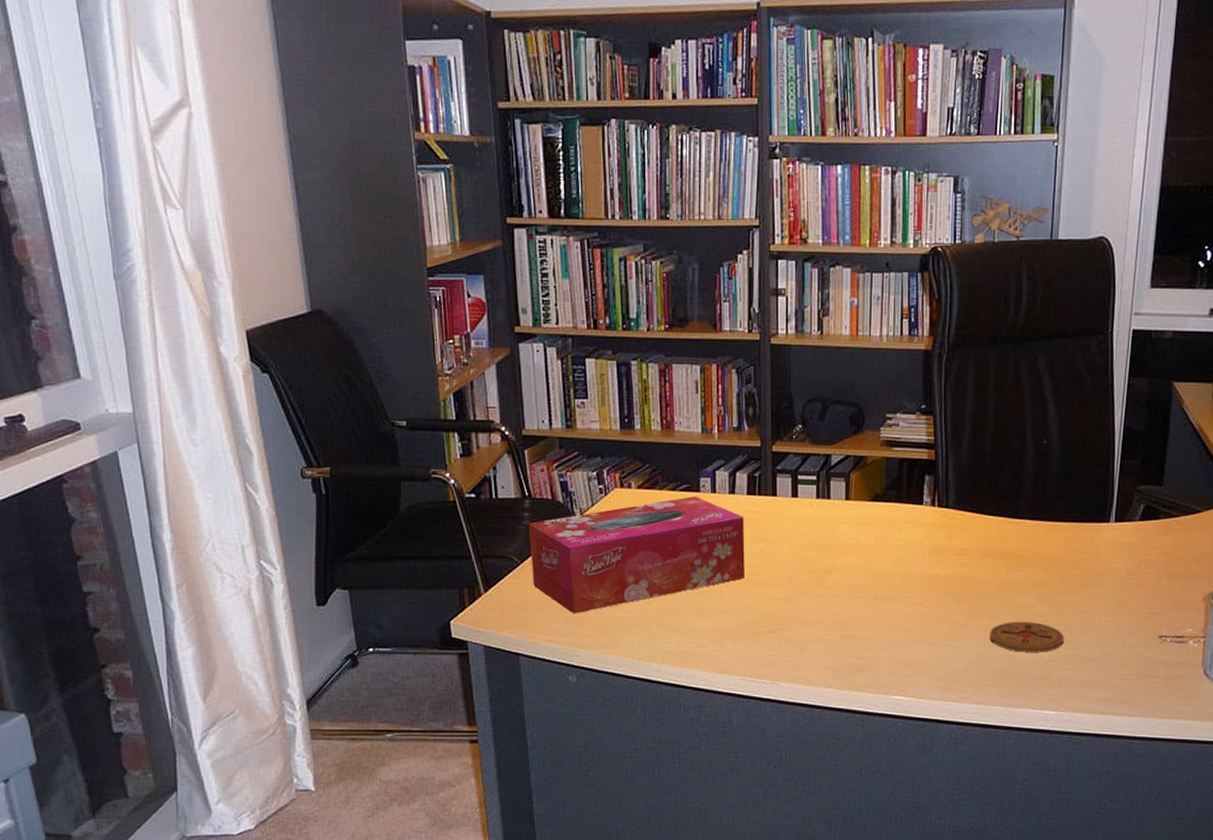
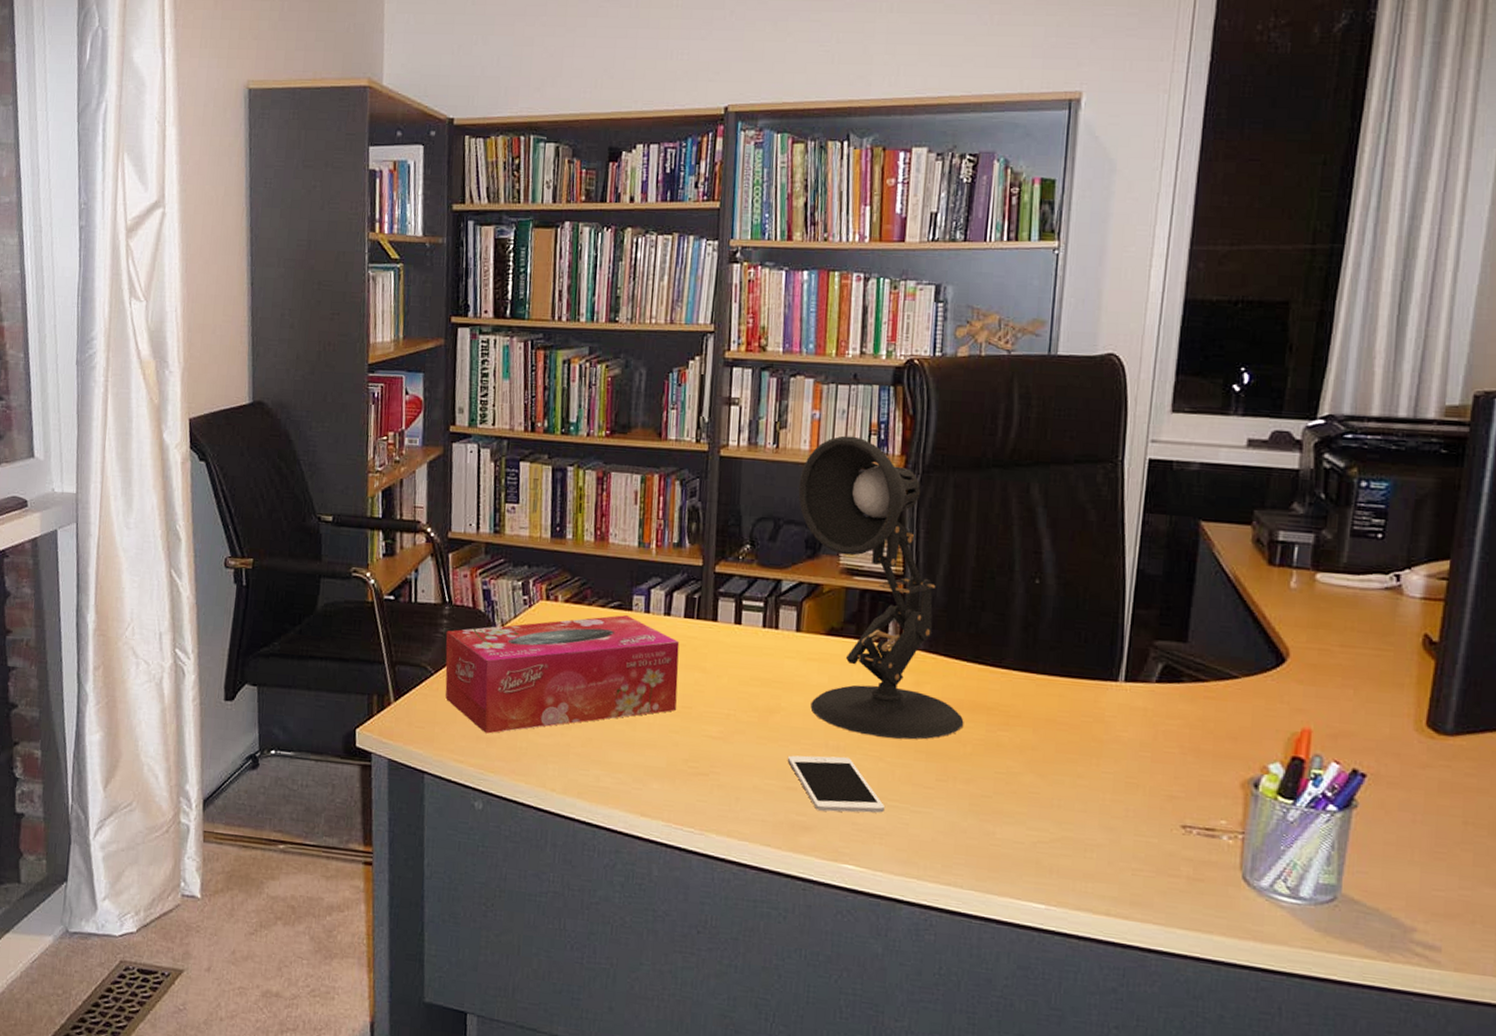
desk lamp: none [842,320,988,586] -> present [798,435,964,740]
cell phone: none [843,605,925,653] -> present [787,755,884,813]
coaster: present [990,621,1064,653] -> none [964,790,1058,831]

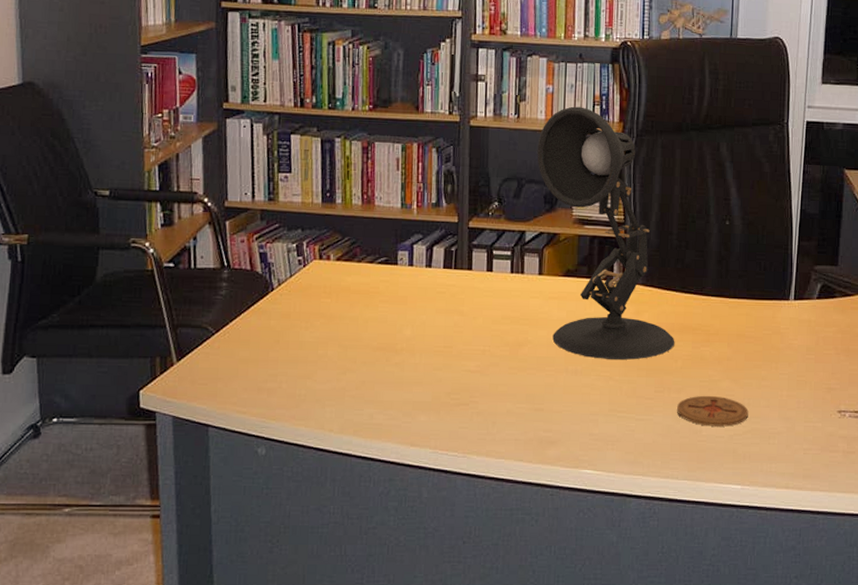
tissue box: present [445,615,680,734] -> none [225,269,440,385]
cell phone: present [787,755,884,813] -> none [534,378,615,426]
coaster: none [964,790,1058,831] -> present [677,395,748,427]

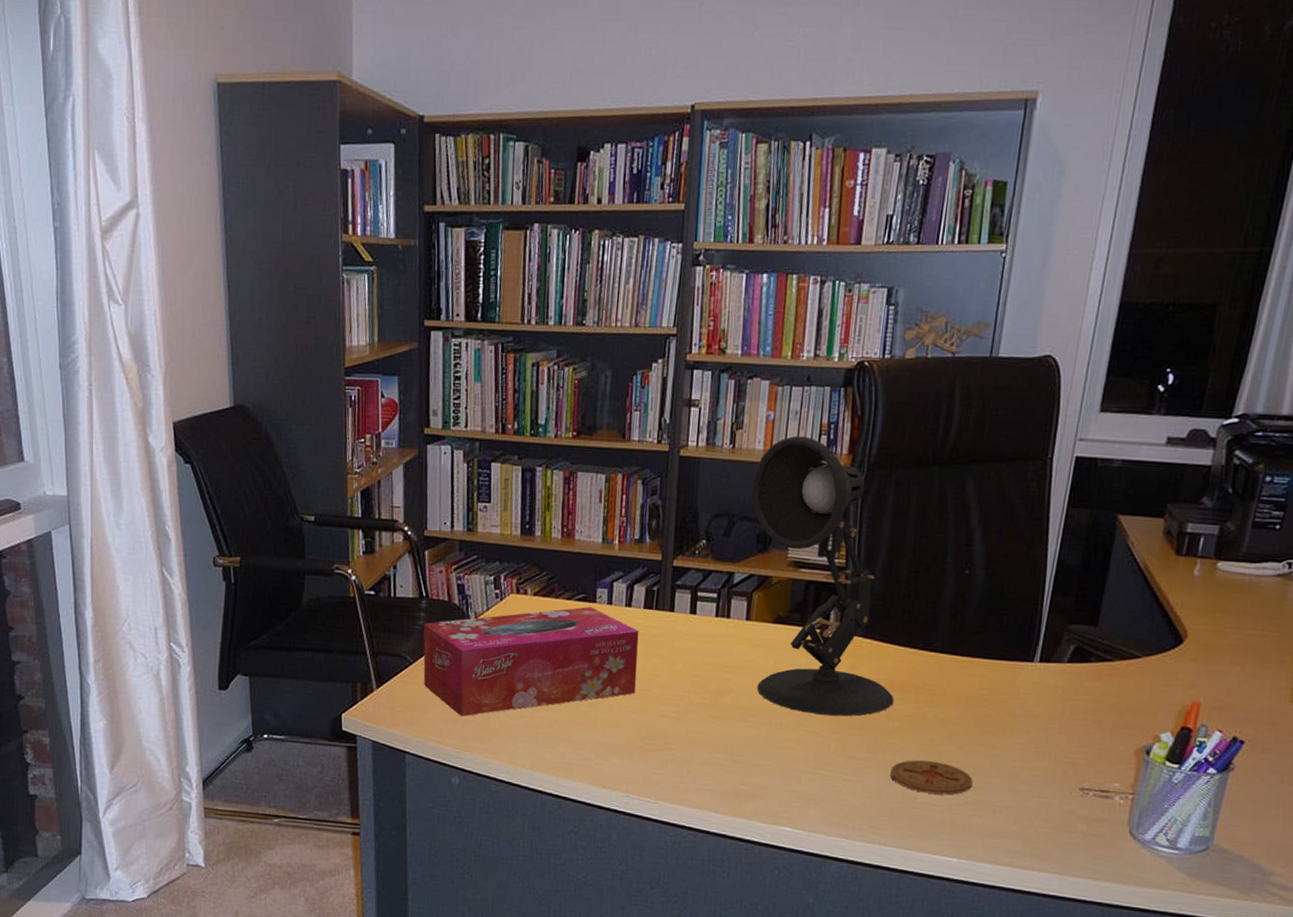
tissue box: none [225,269,440,385] -> present [423,607,639,717]

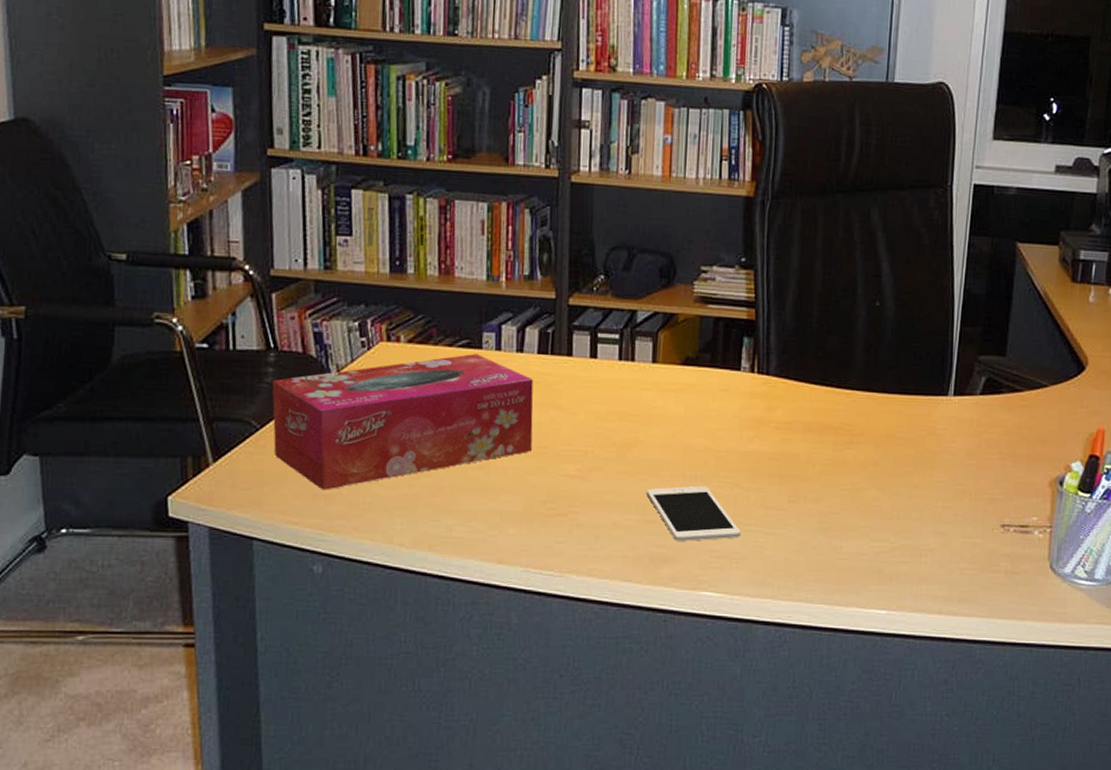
cell phone: none [734,732,820,782] -> present [646,485,740,541]
desk lamp: present [751,435,894,717] -> none [651,161,813,464]
coaster: present [890,759,973,795] -> none [814,506,897,543]

